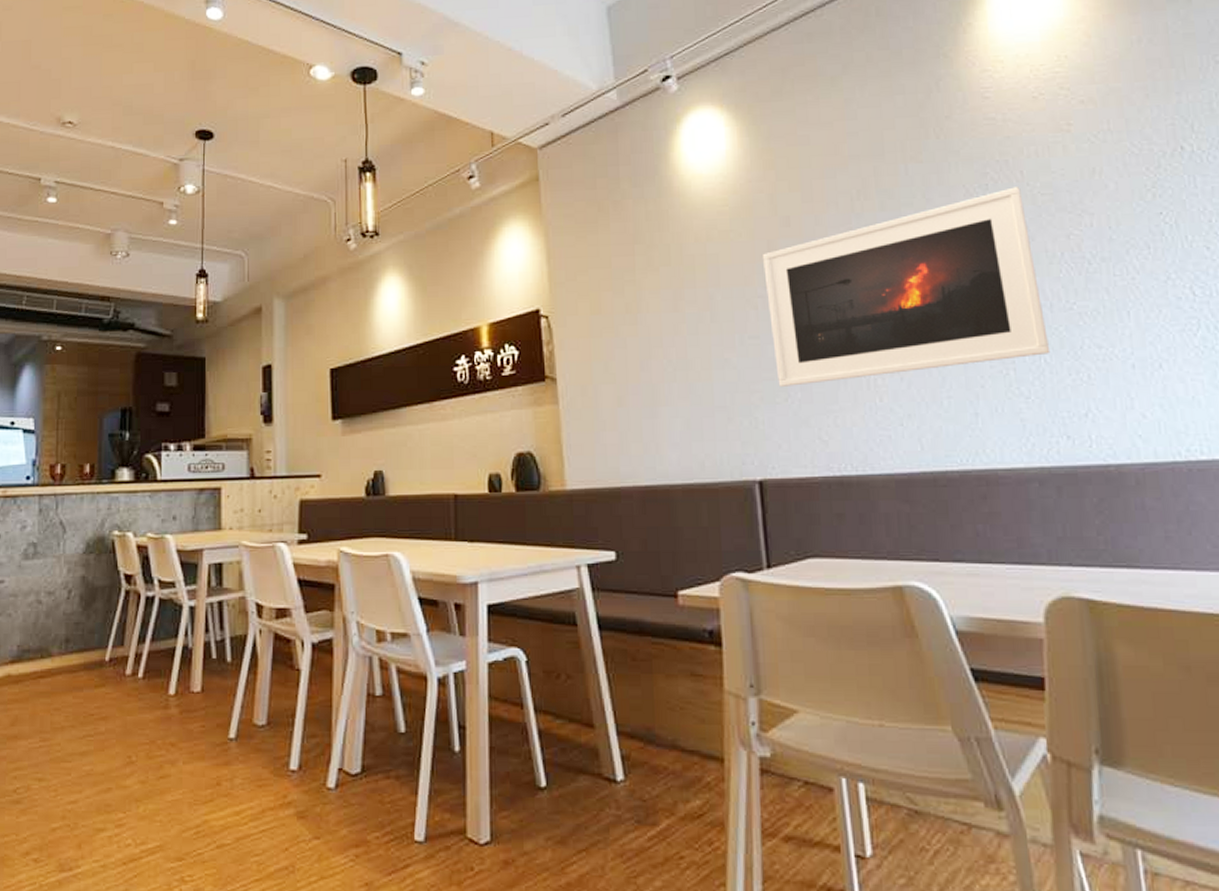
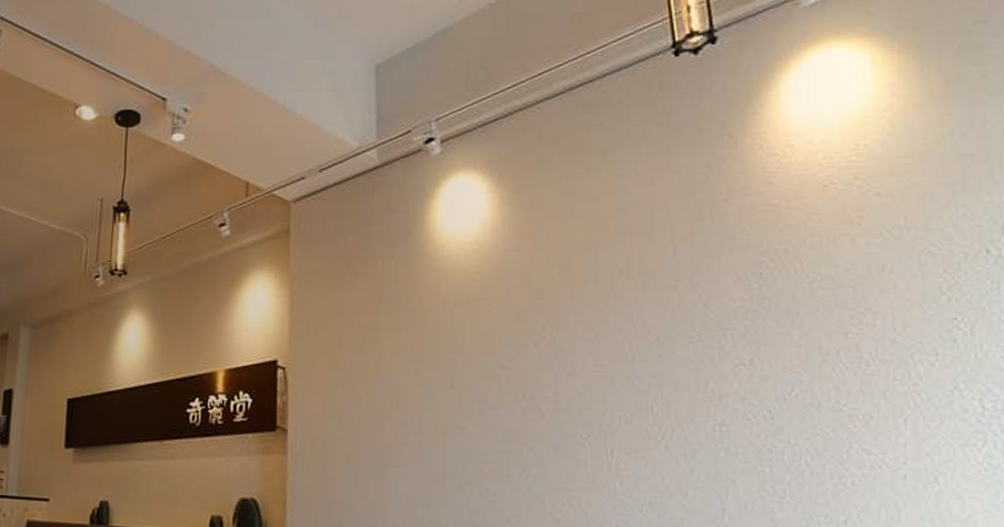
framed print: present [763,187,1051,386] -> none [511,278,813,461]

